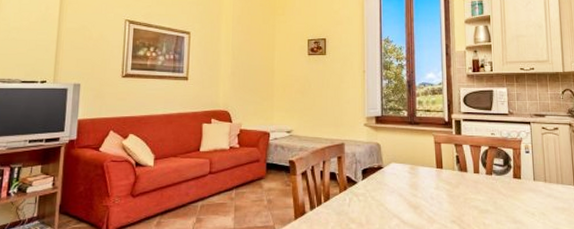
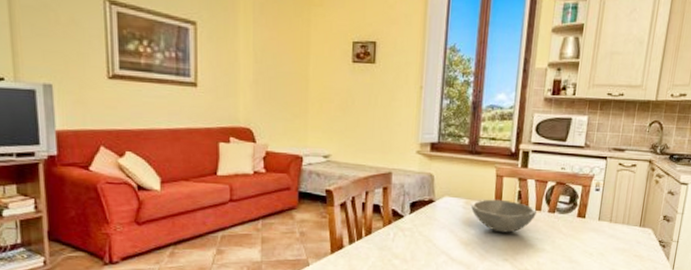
bowl: none [415,164,476,195] -> present [470,199,537,233]

